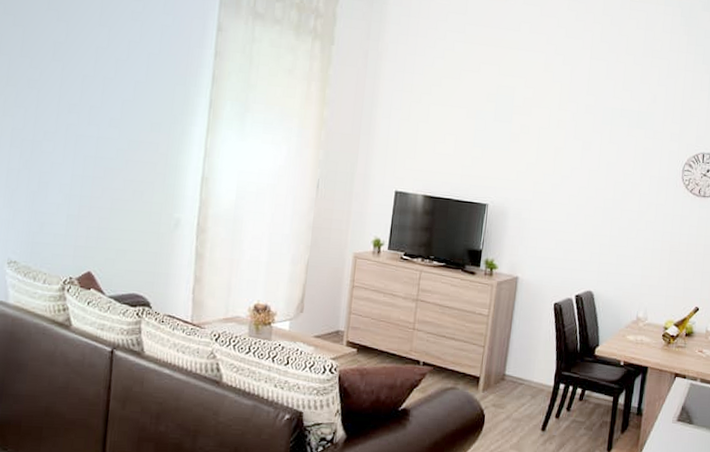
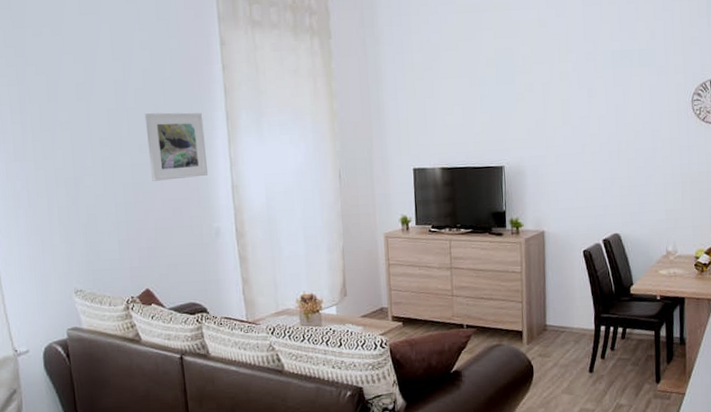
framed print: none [117,86,185,163] -> present [144,112,209,181]

